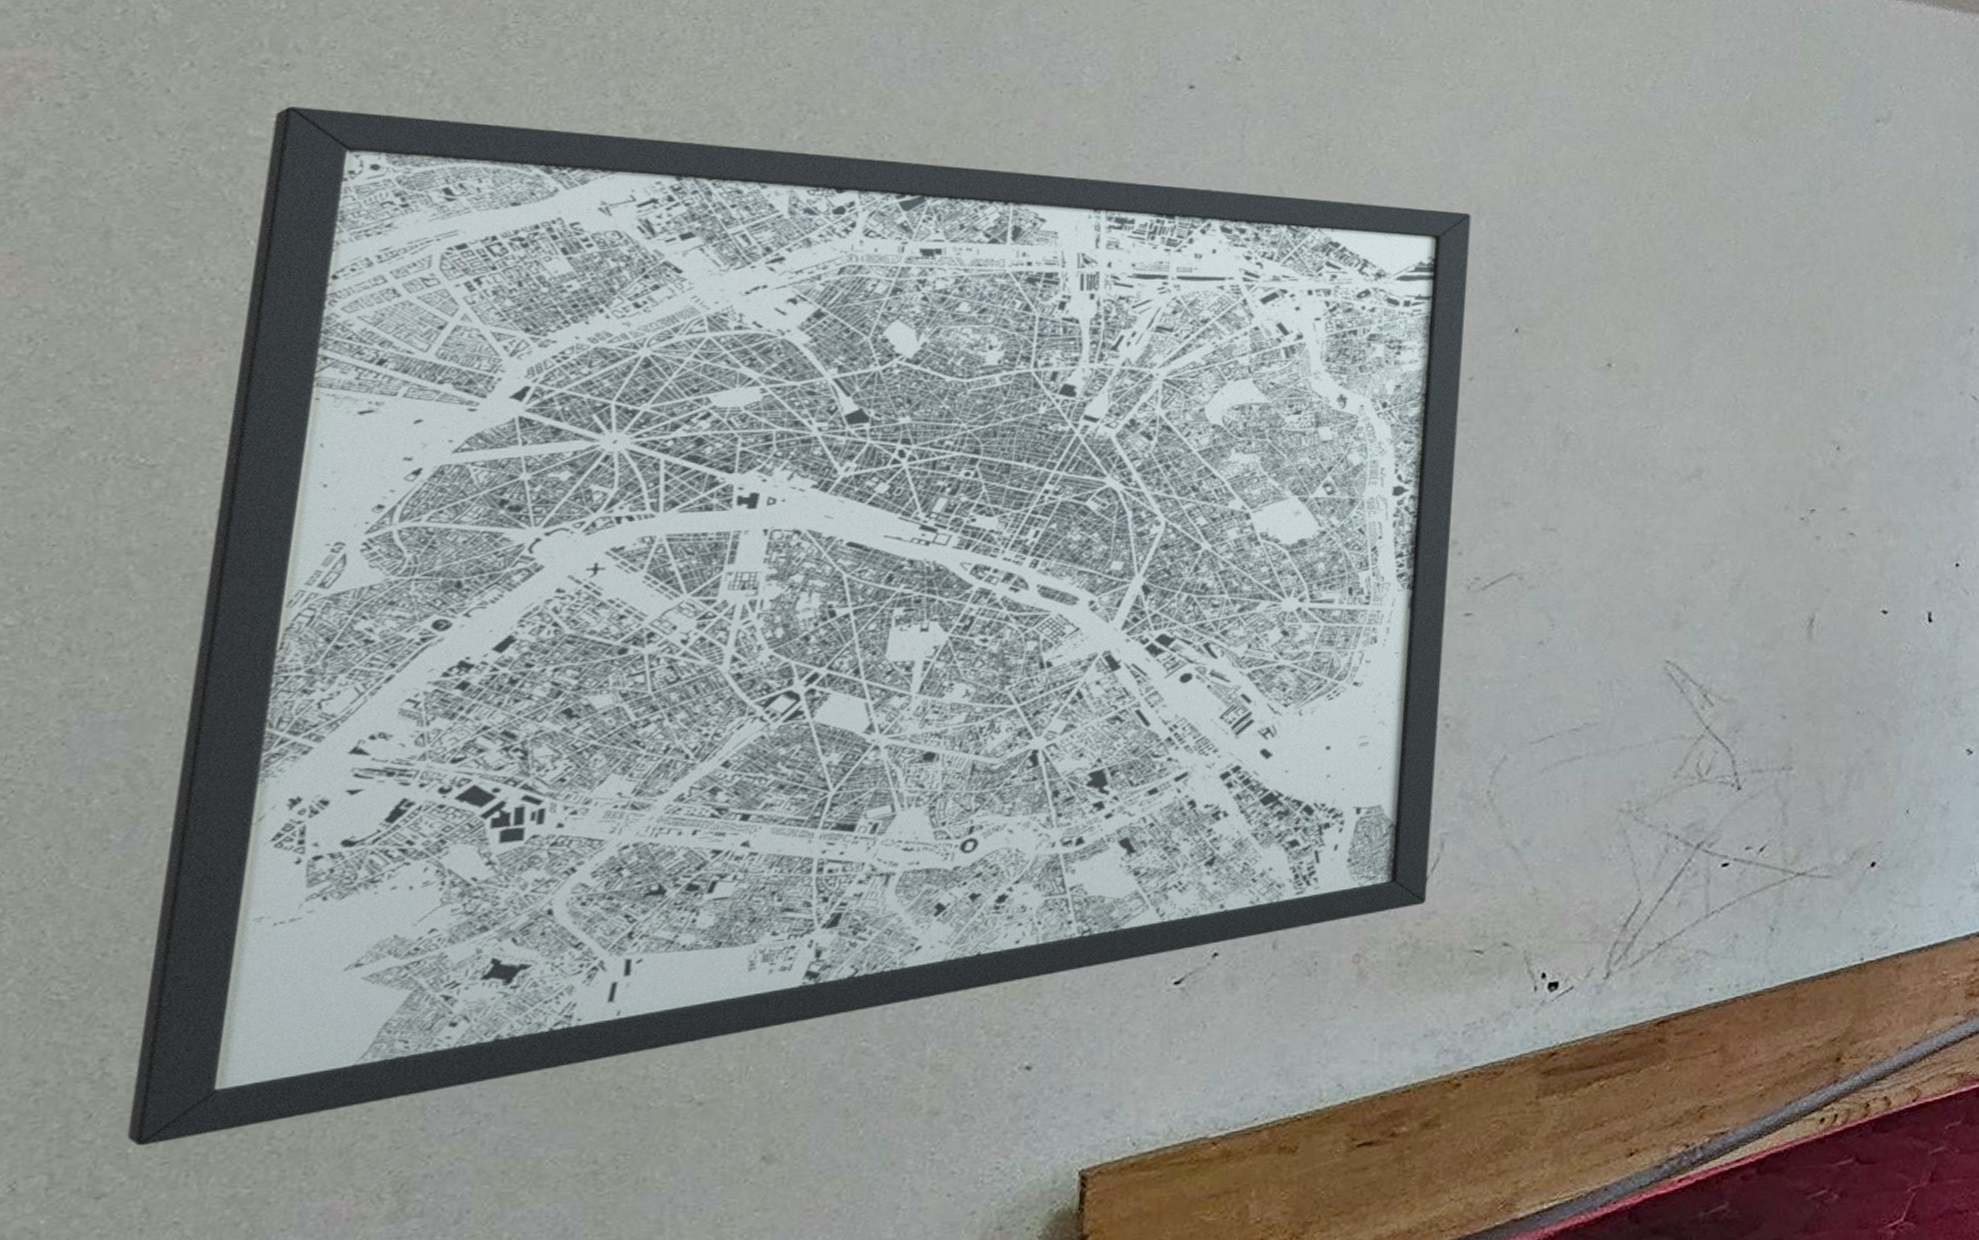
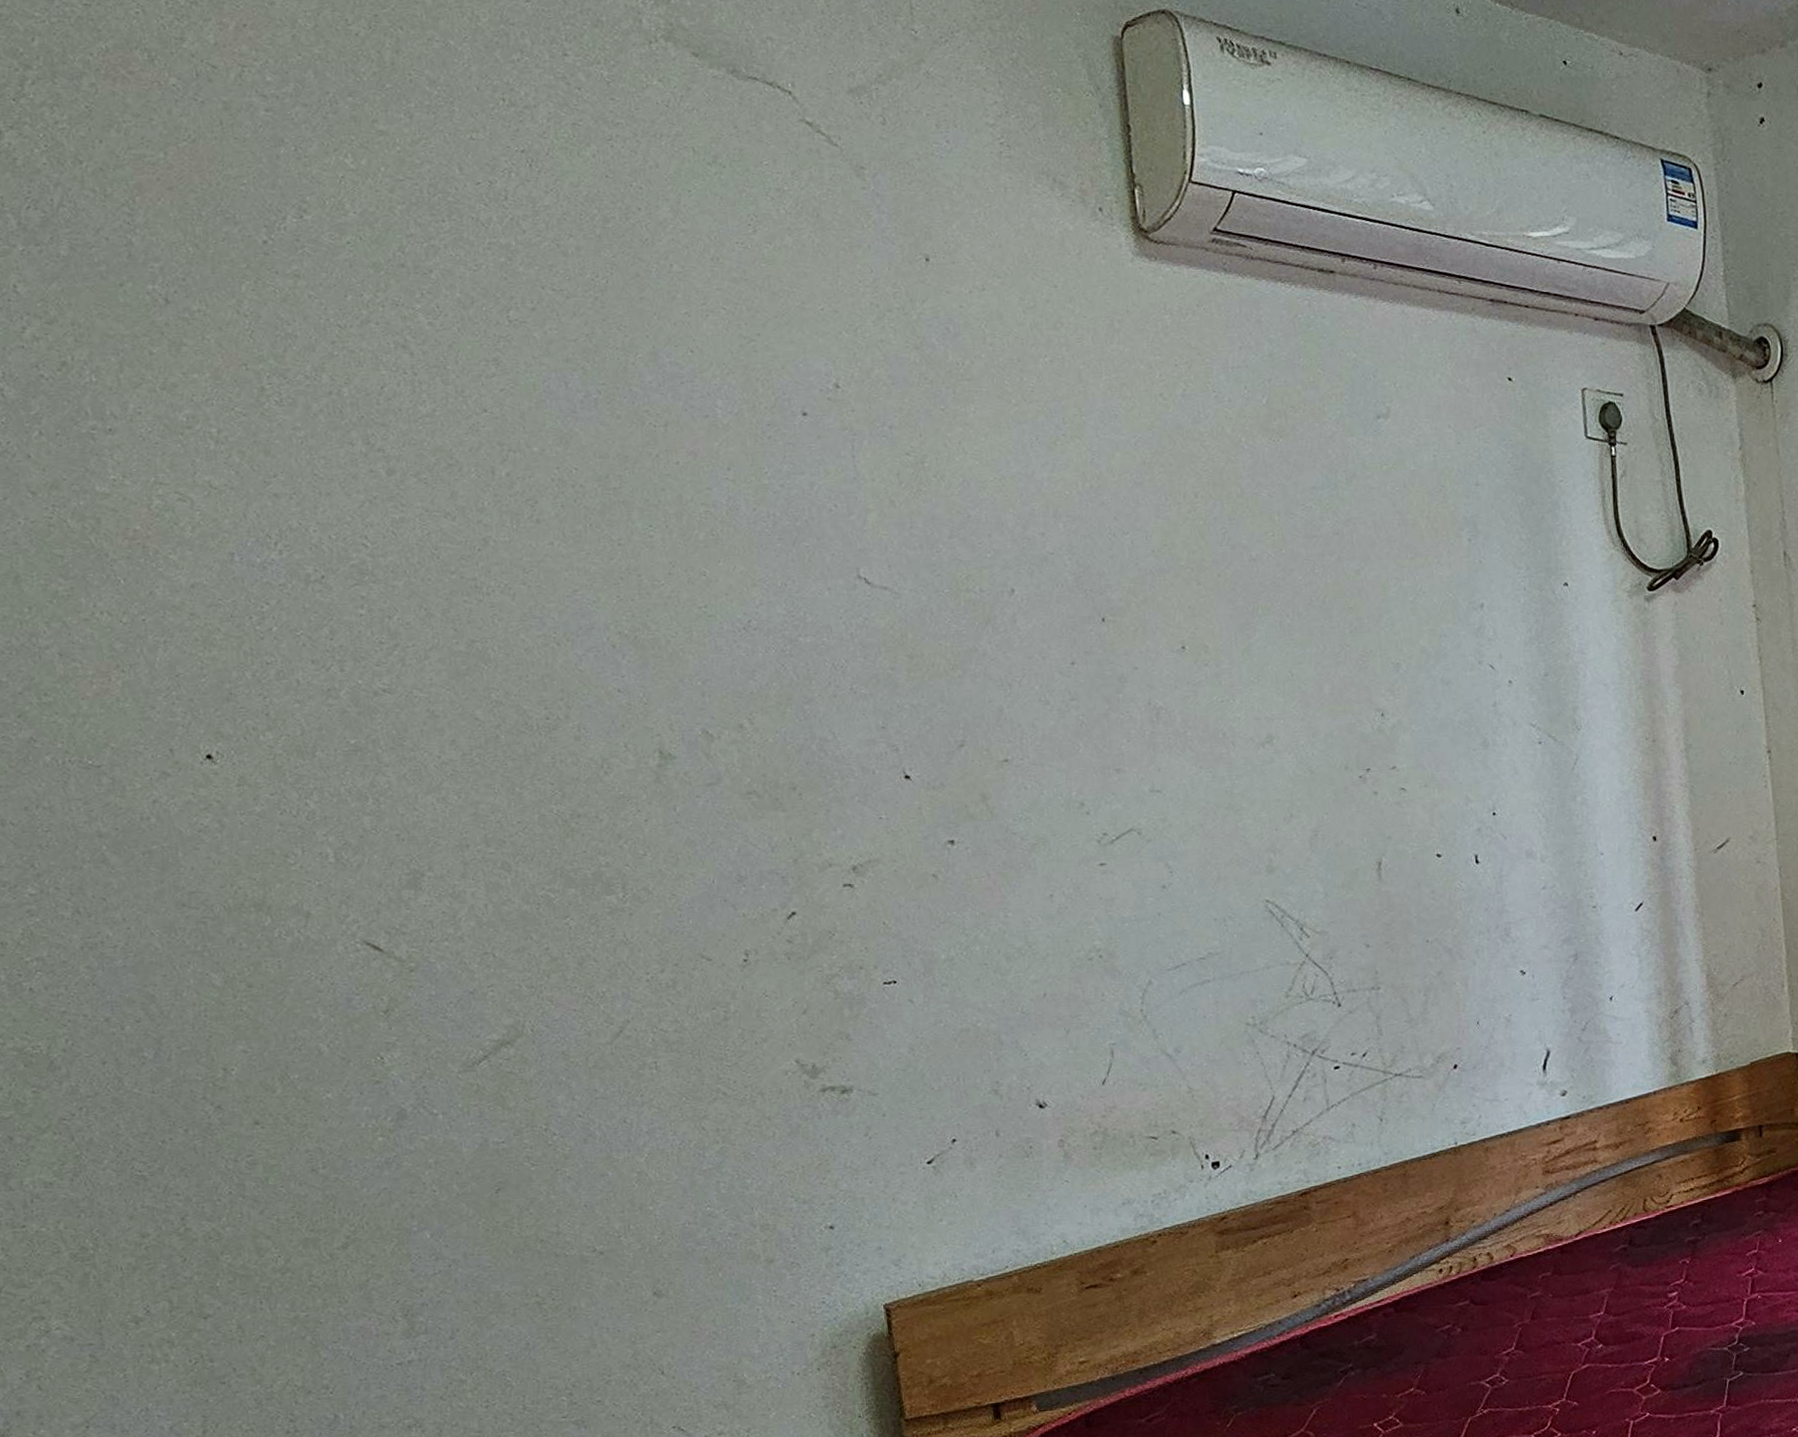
wall art: present [126,107,1471,1147] -> none [112,465,1107,1282]

